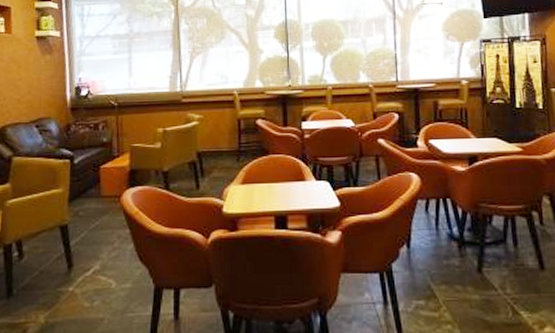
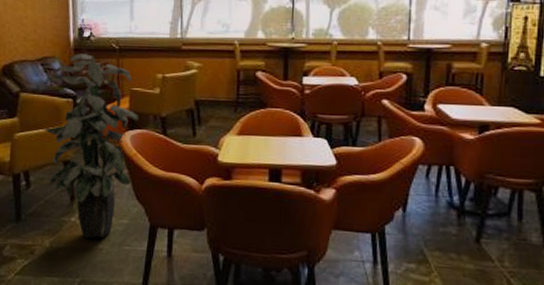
indoor plant: none [38,113,139,308] -> present [43,54,138,238]

